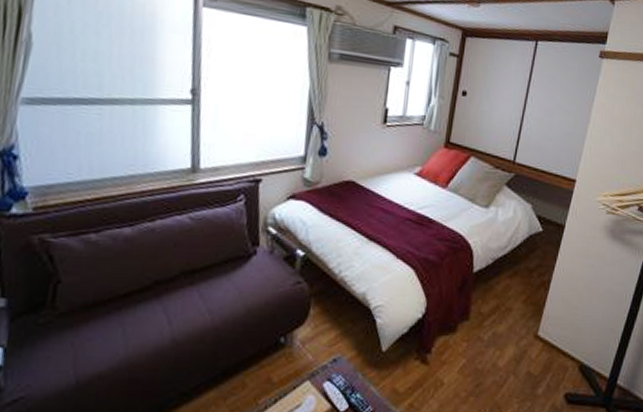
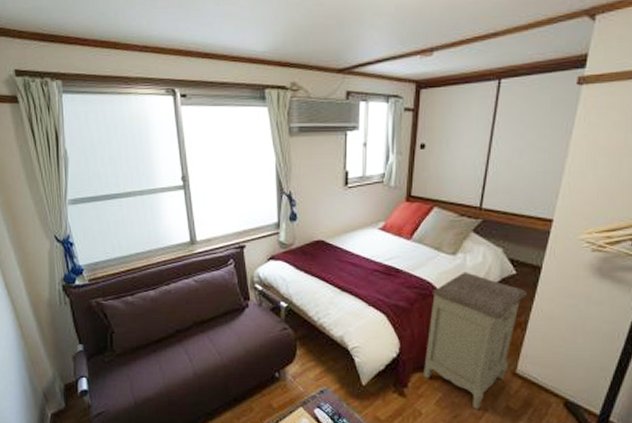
nightstand: none [448,226,552,377] -> present [423,272,528,410]

